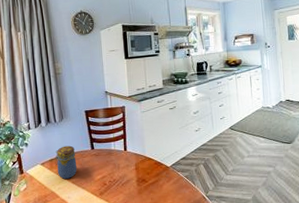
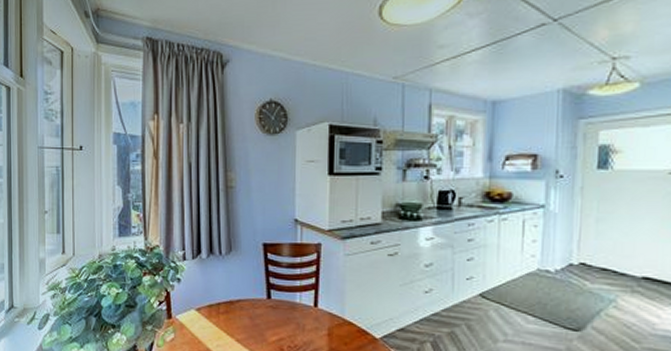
jar: present [55,145,77,179] -> none [215,288,245,334]

